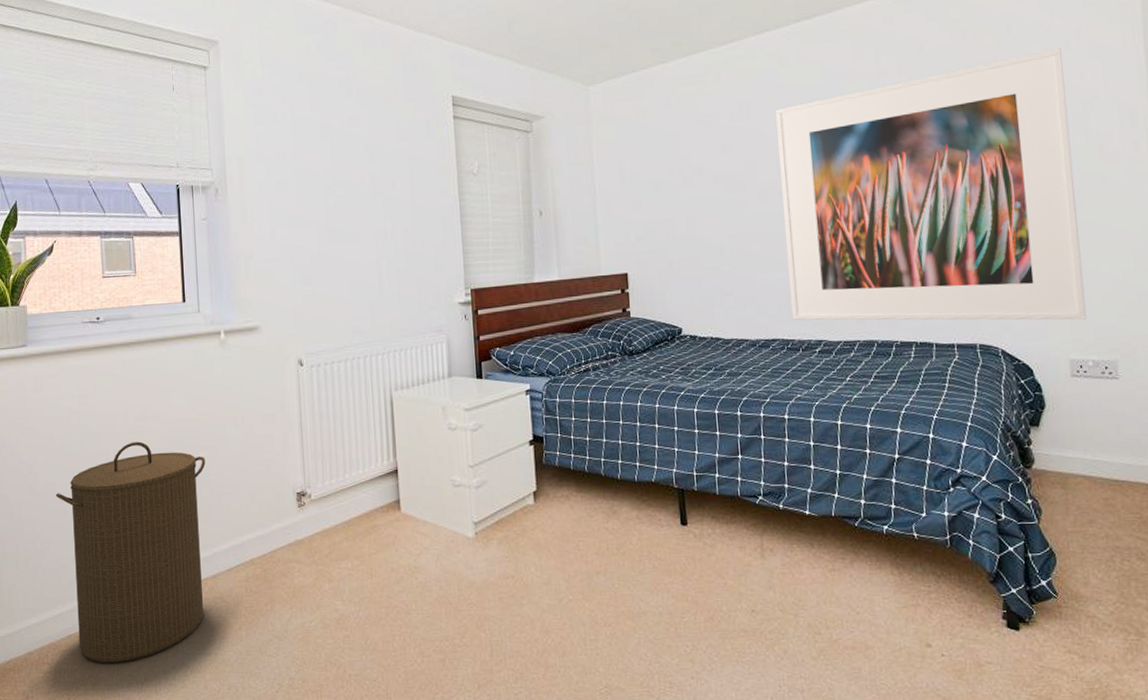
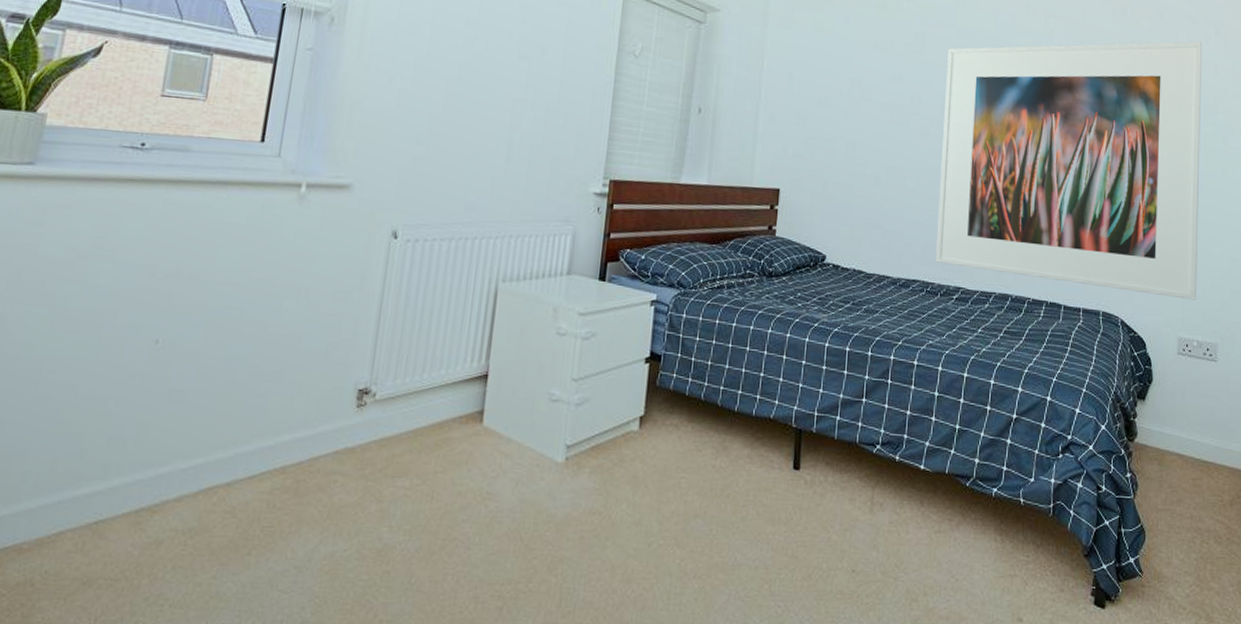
laundry hamper: present [55,441,206,663] -> none [15,303,249,589]

